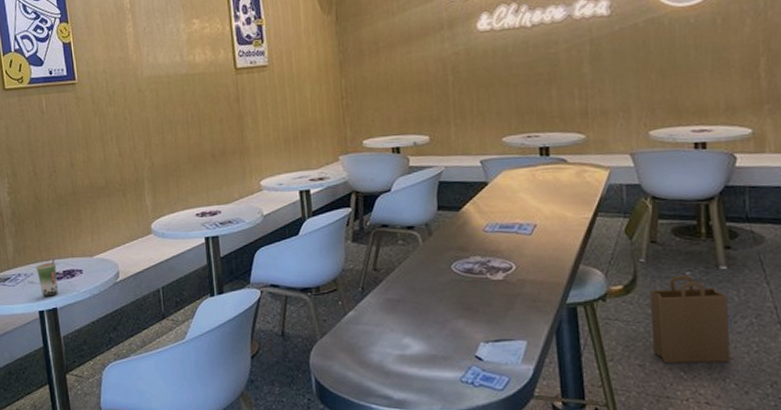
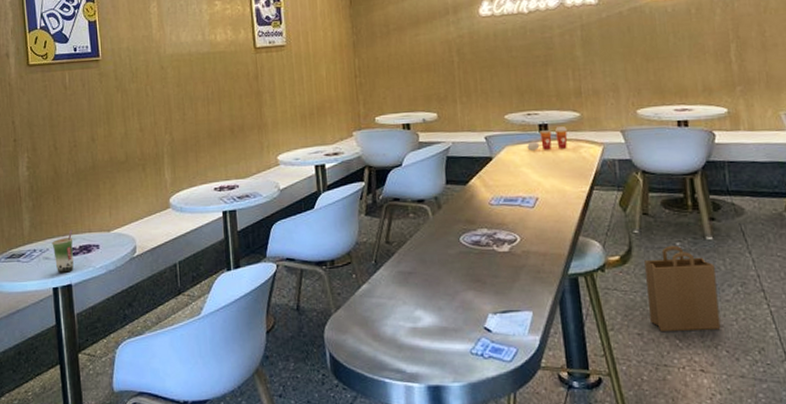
beverage cup: none [526,149,571,176] -> present [527,126,568,151]

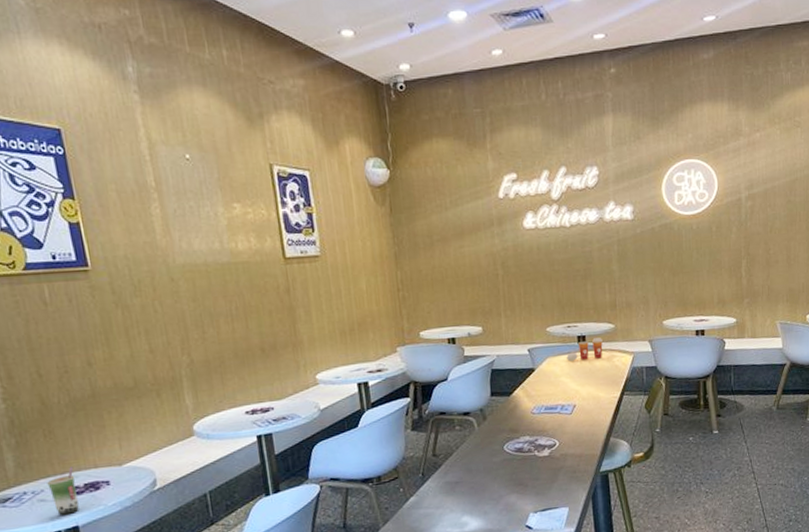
shopping bag: present [644,245,721,333] -> none [664,440,720,514]

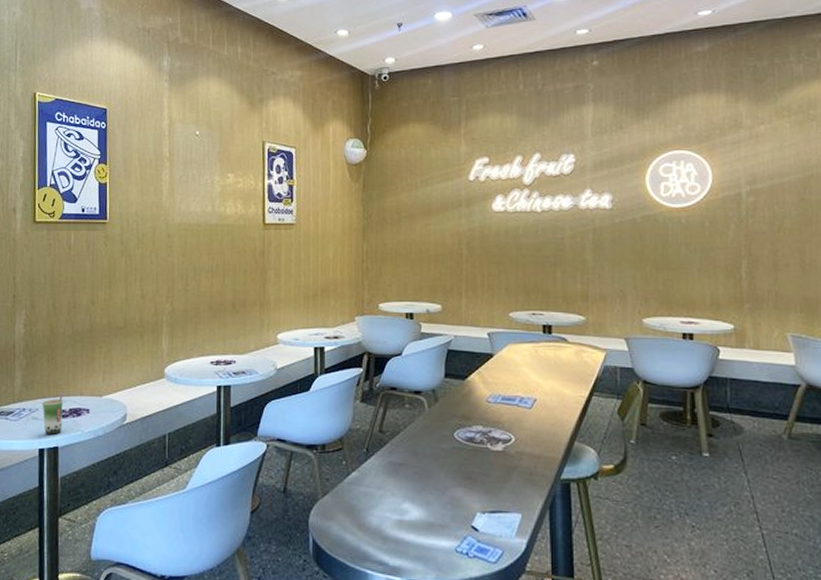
beverage cup: present [566,338,603,362] -> none [529,329,571,352]

